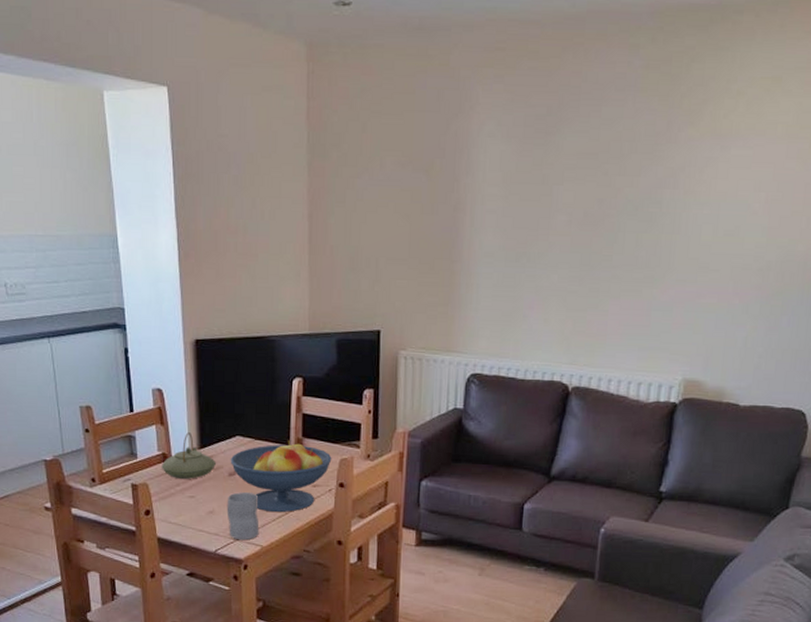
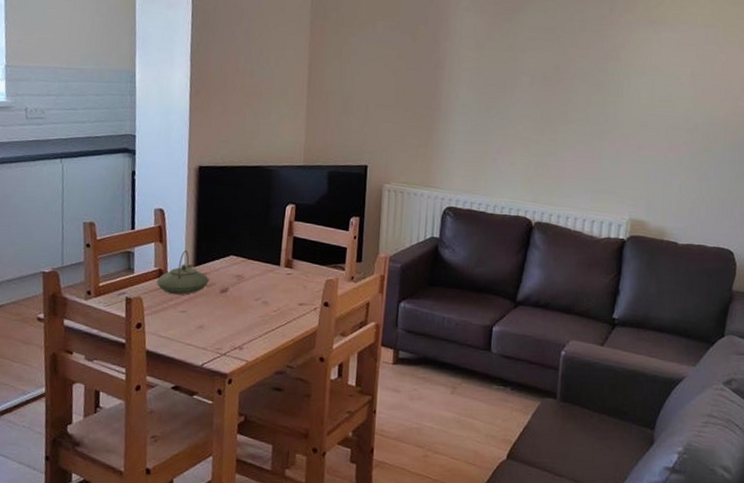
mug: present [226,492,259,541] -> none [216,308,247,355]
fruit bowl: present [230,440,332,512] -> none [222,261,319,329]

